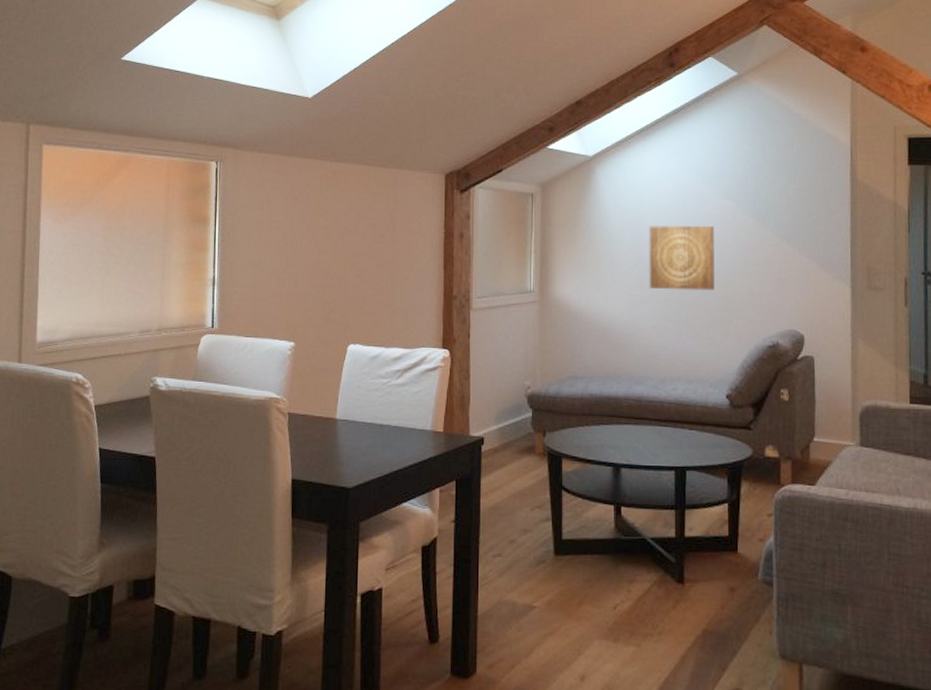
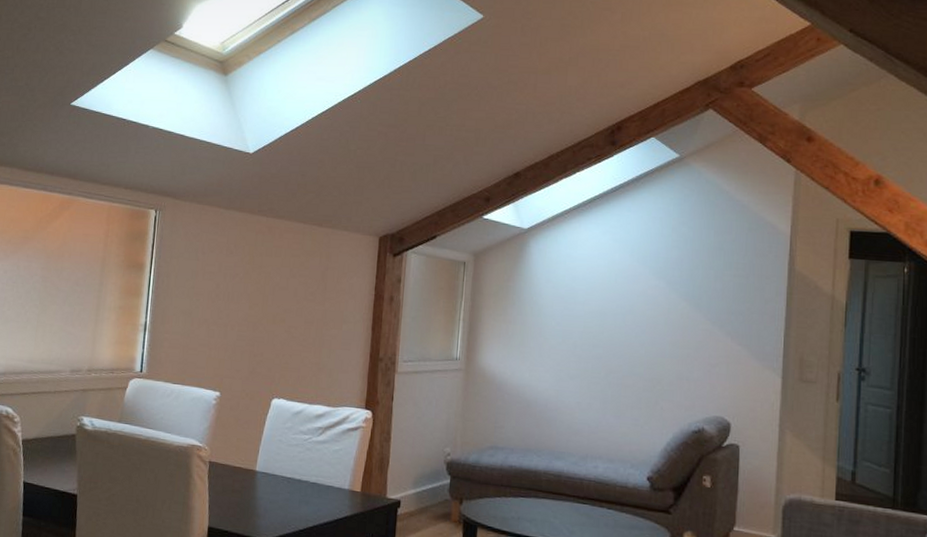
wall art: present [649,225,716,291] -> none [576,302,646,372]

